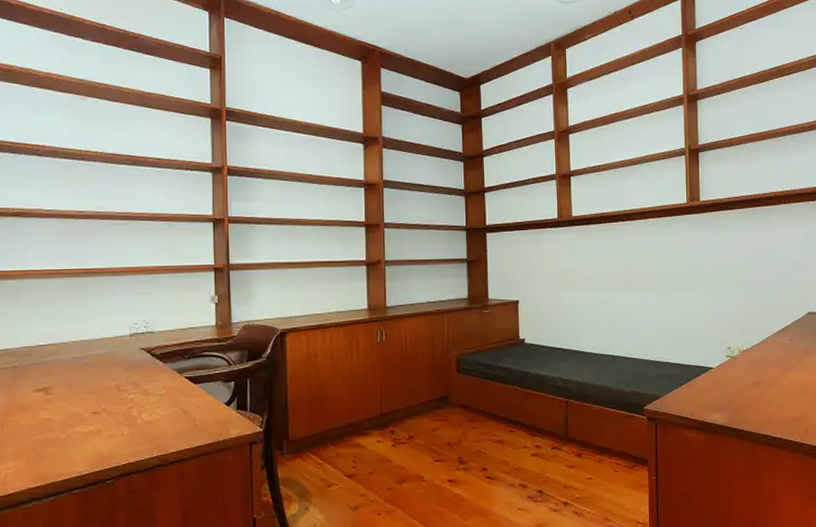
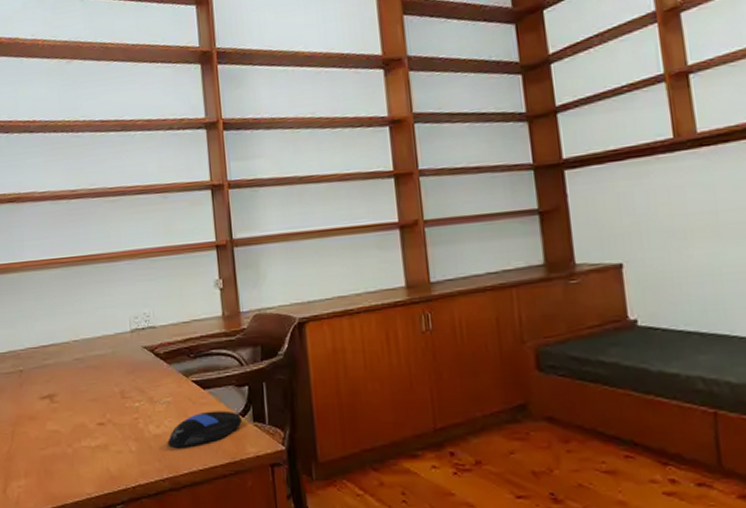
computer mouse: none [159,401,227,431] -> present [168,410,242,447]

